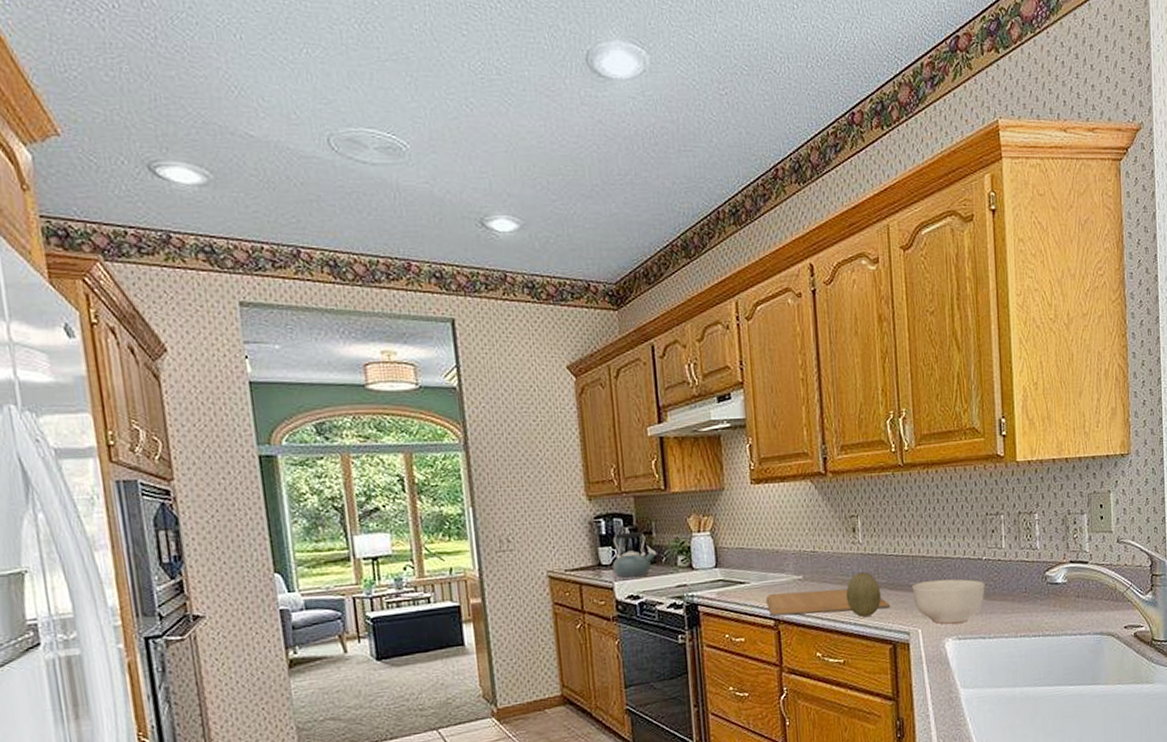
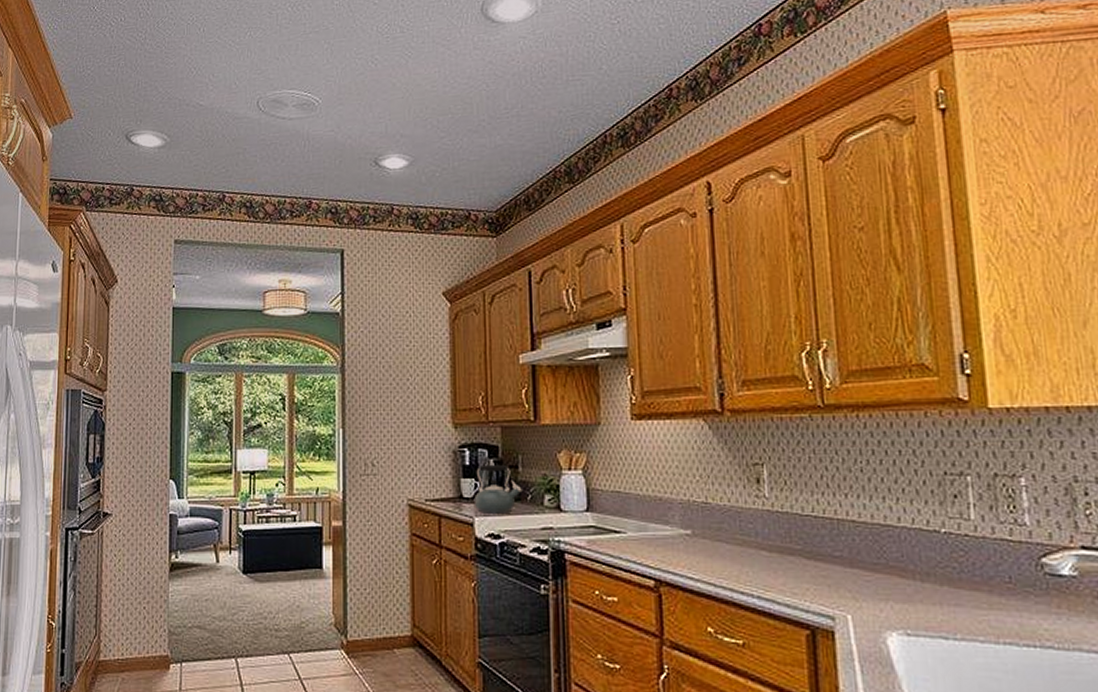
chopping board: present [765,589,891,616] -> none [644,548,808,583]
fruit: present [846,572,881,617] -> none [746,533,794,589]
bowl: present [912,578,985,625] -> none [837,552,946,613]

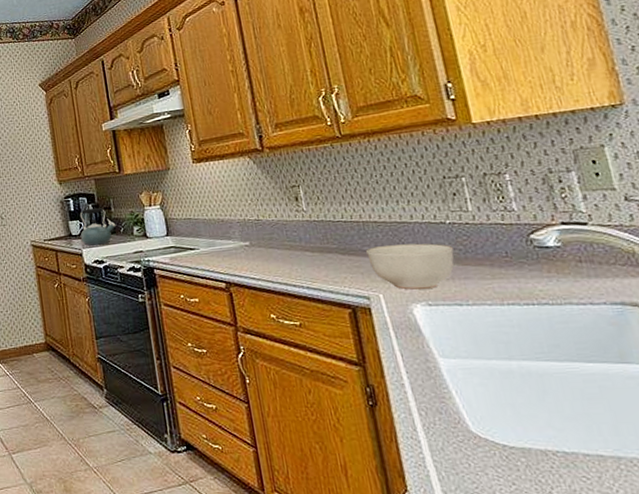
bowl: none [837,552,946,613] -> present [366,243,455,290]

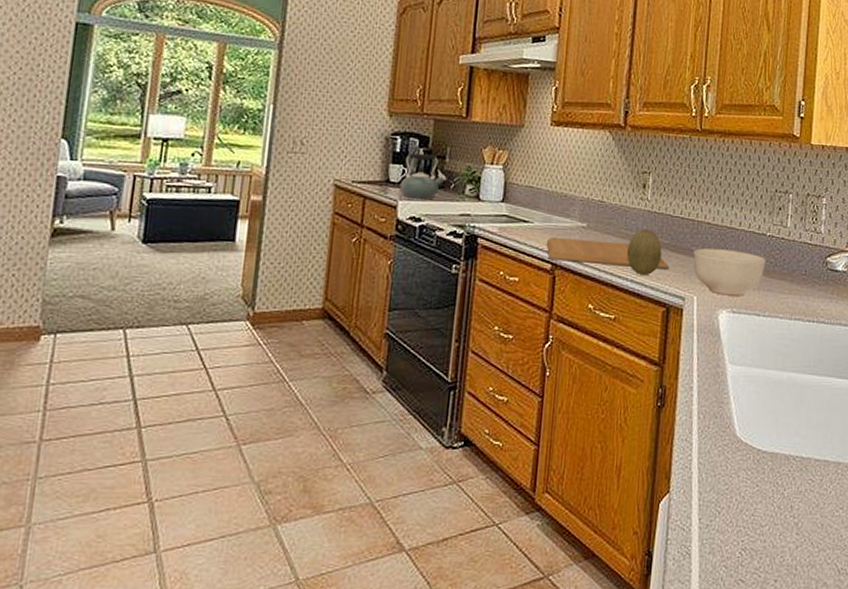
chopping board: none [215,254,345,279] -> present [546,236,670,270]
fruit: none [295,238,334,281] -> present [626,229,662,275]

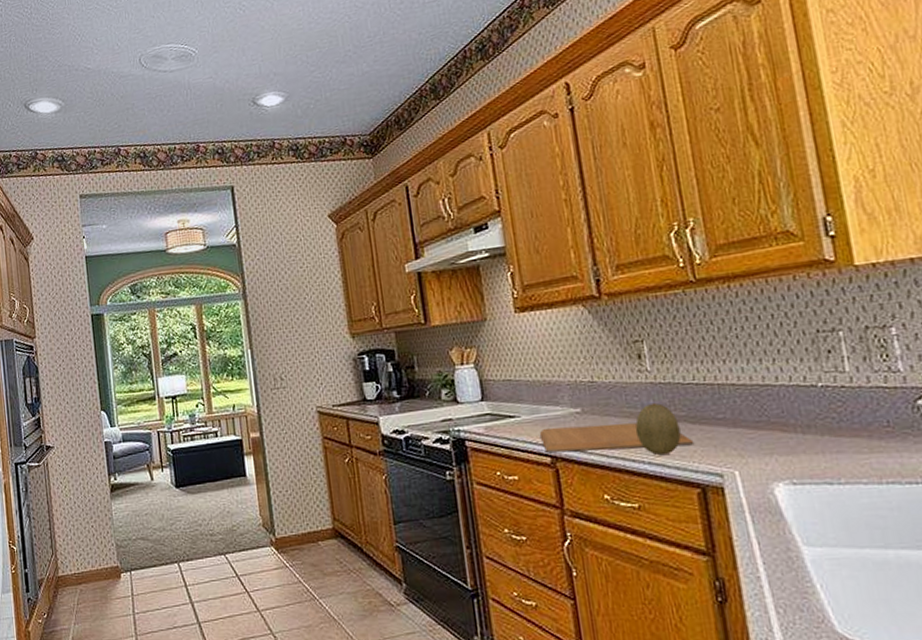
kettle: present [399,153,447,199] -> none [376,366,421,412]
bowl: present [693,247,766,296] -> none [721,410,826,466]

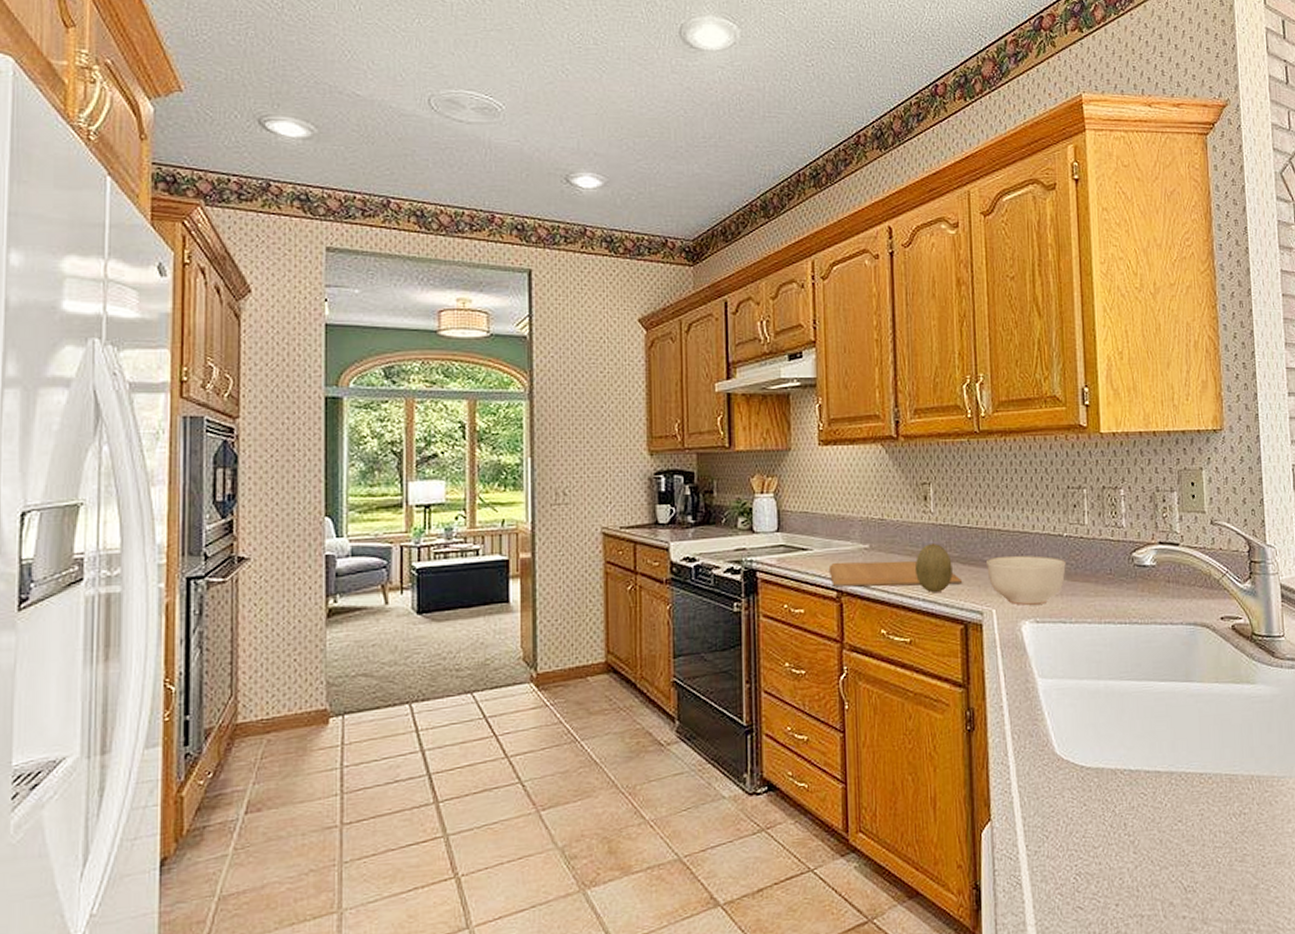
bowl: none [721,410,826,466] -> present [986,555,1066,605]

